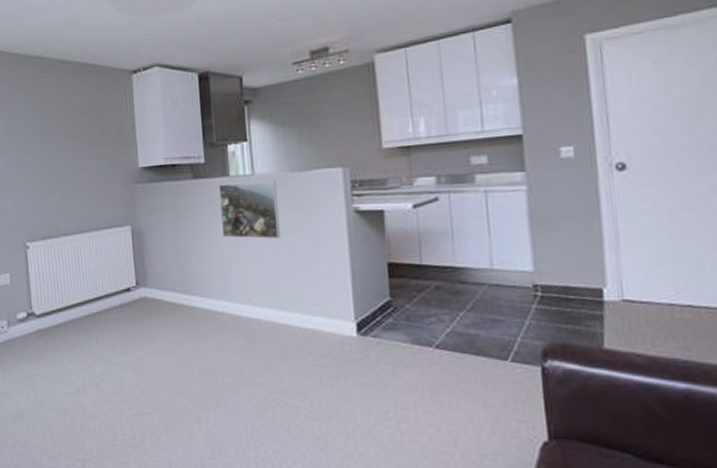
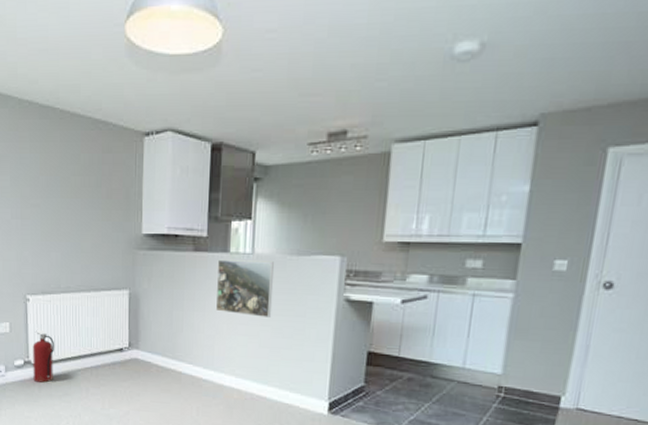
fire extinguisher: none [35,276,59,335] -> present [33,328,55,383]

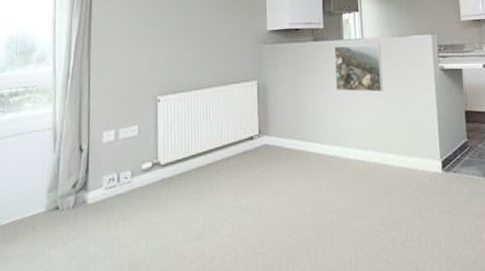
fire extinguisher: present [33,328,55,383] -> none [162,127,186,184]

